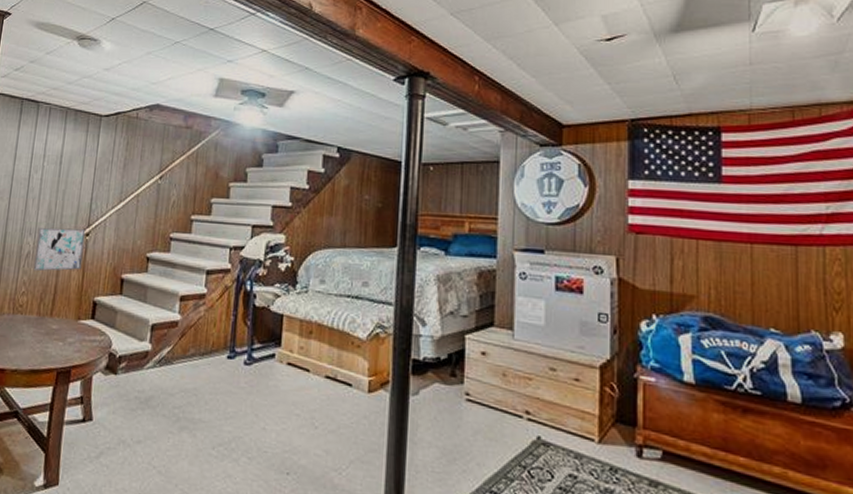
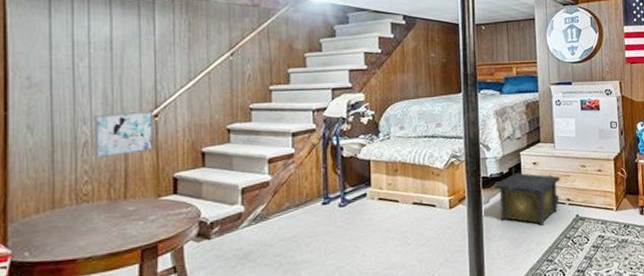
nightstand: none [425,361,518,443] -> present [493,172,560,227]

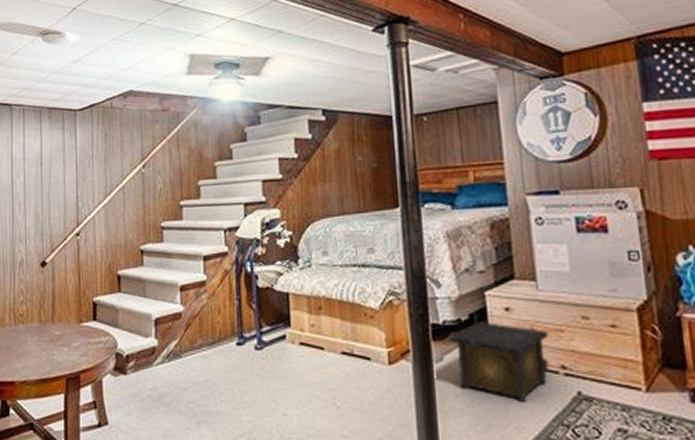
wall art: present [94,110,154,159] -> none [28,228,76,279]

